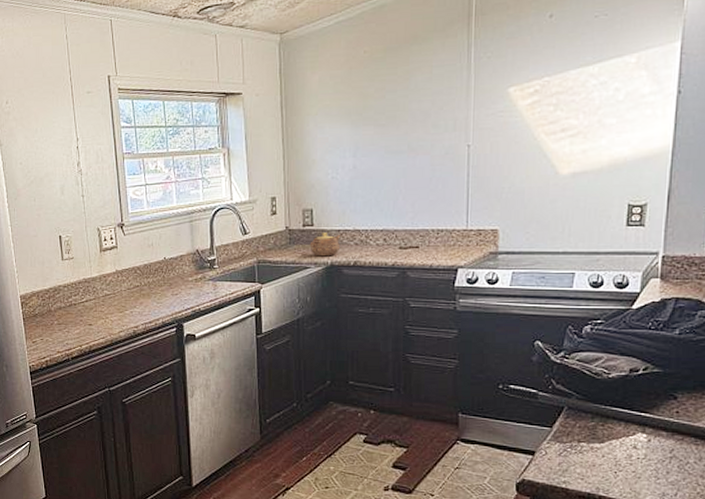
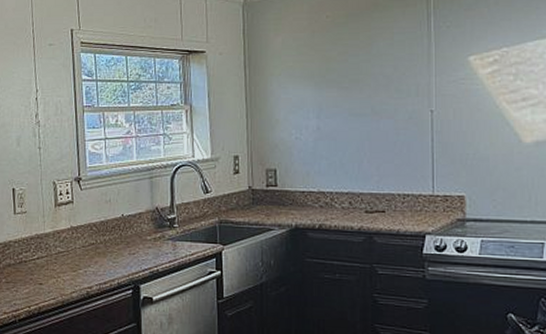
teapot: present [309,233,341,257] -> none [273,194,305,219]

